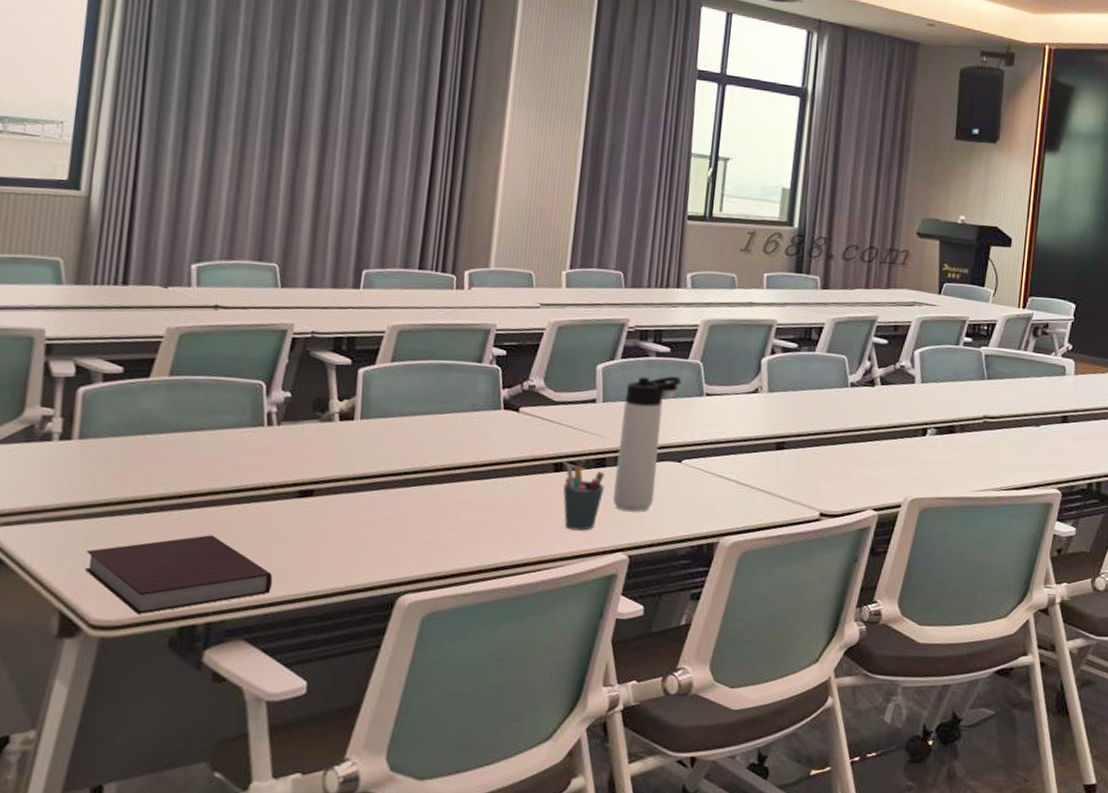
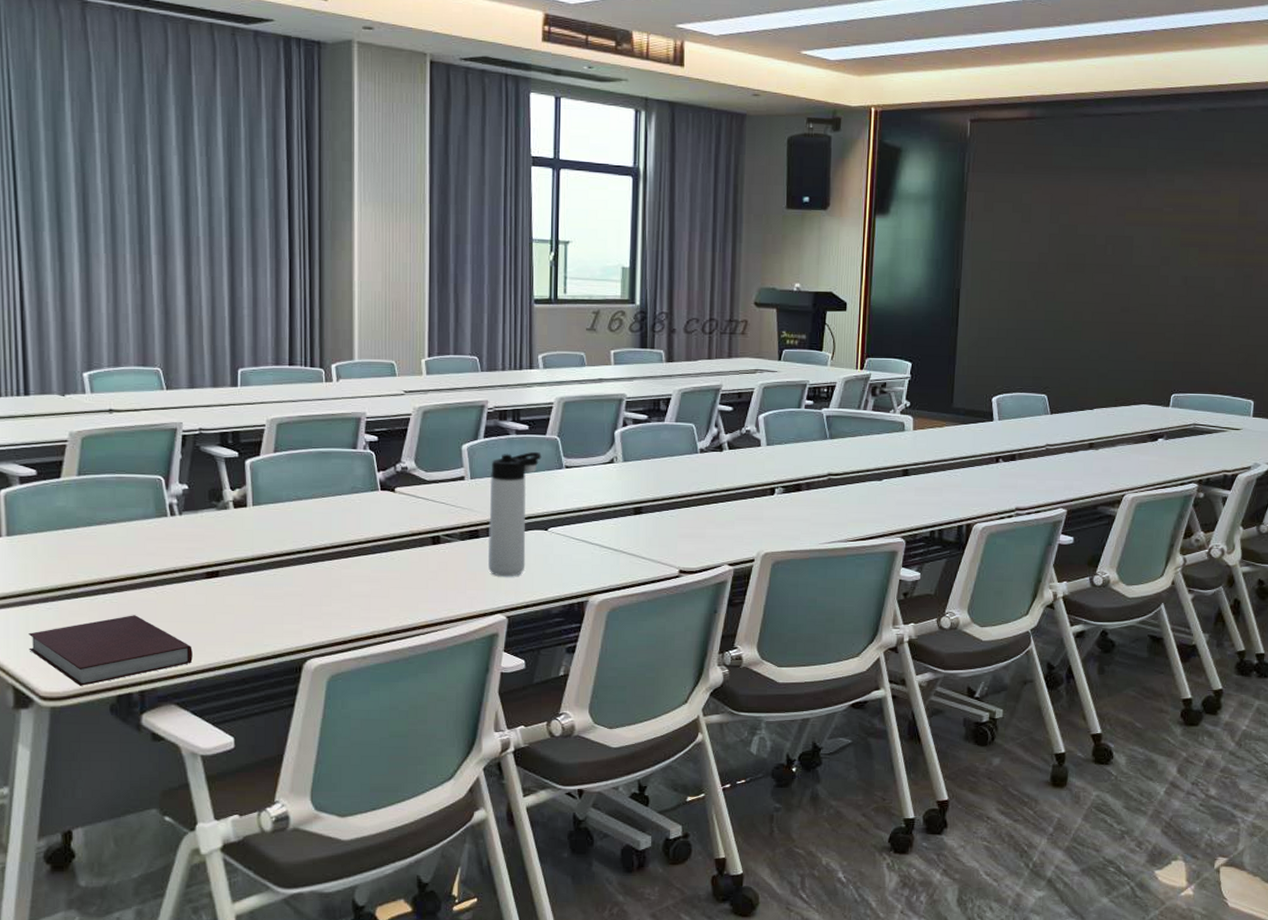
pen holder: present [563,465,605,531] -> none [442,538,479,596]

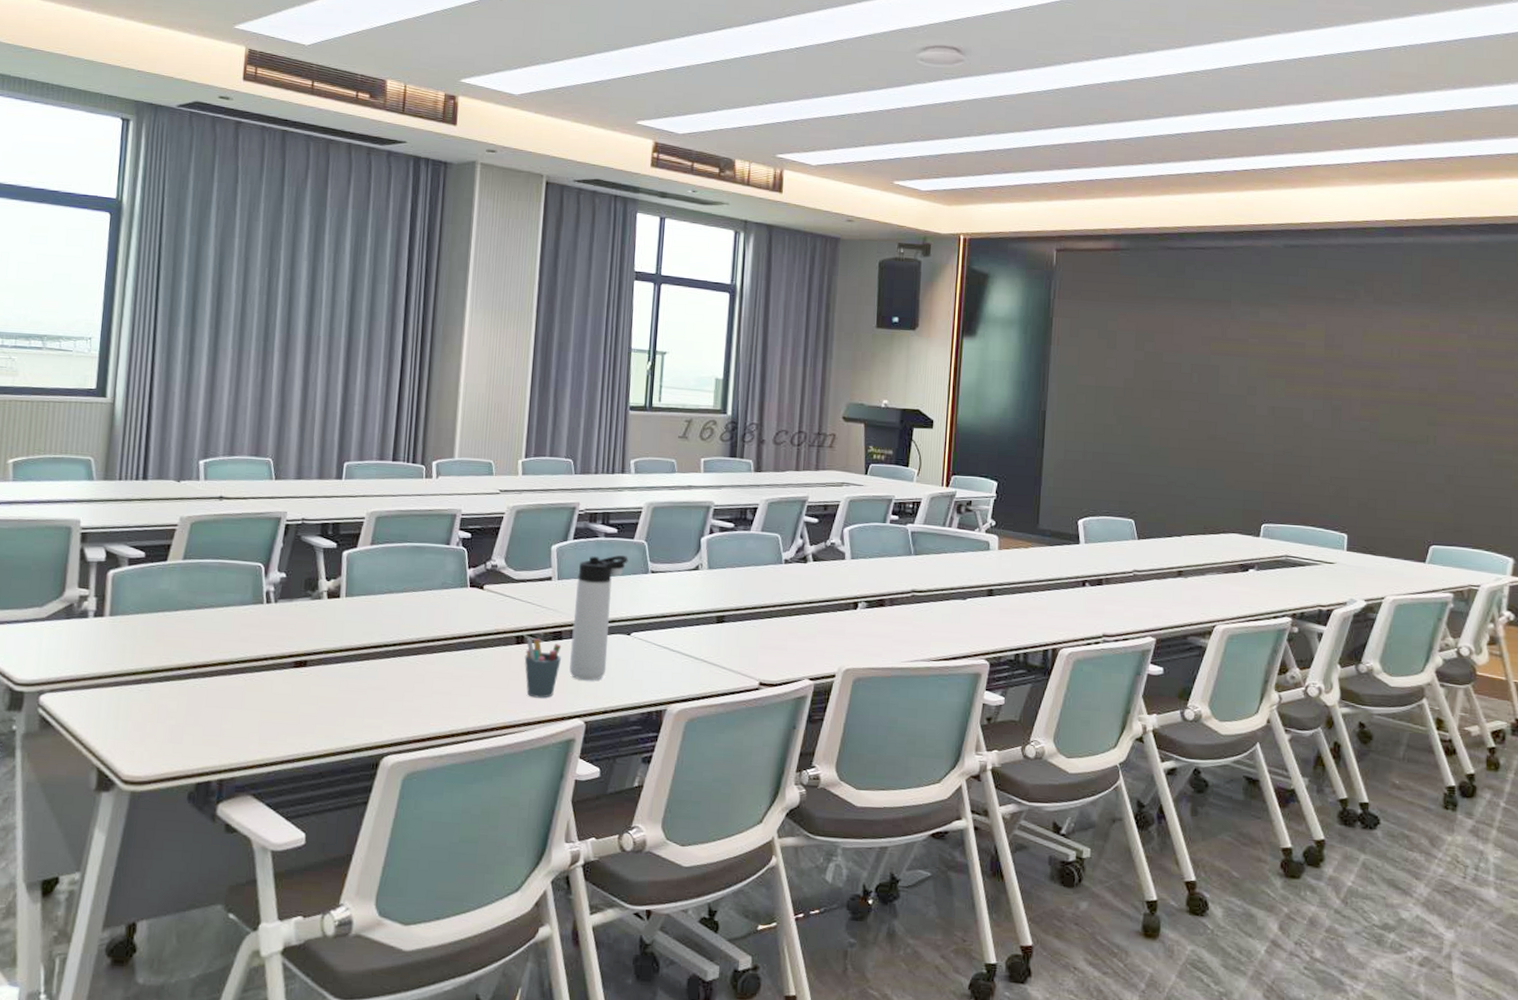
notebook: present [28,615,193,686] -> none [117,701,274,771]
pen holder: none [442,538,479,596] -> present [524,638,562,698]

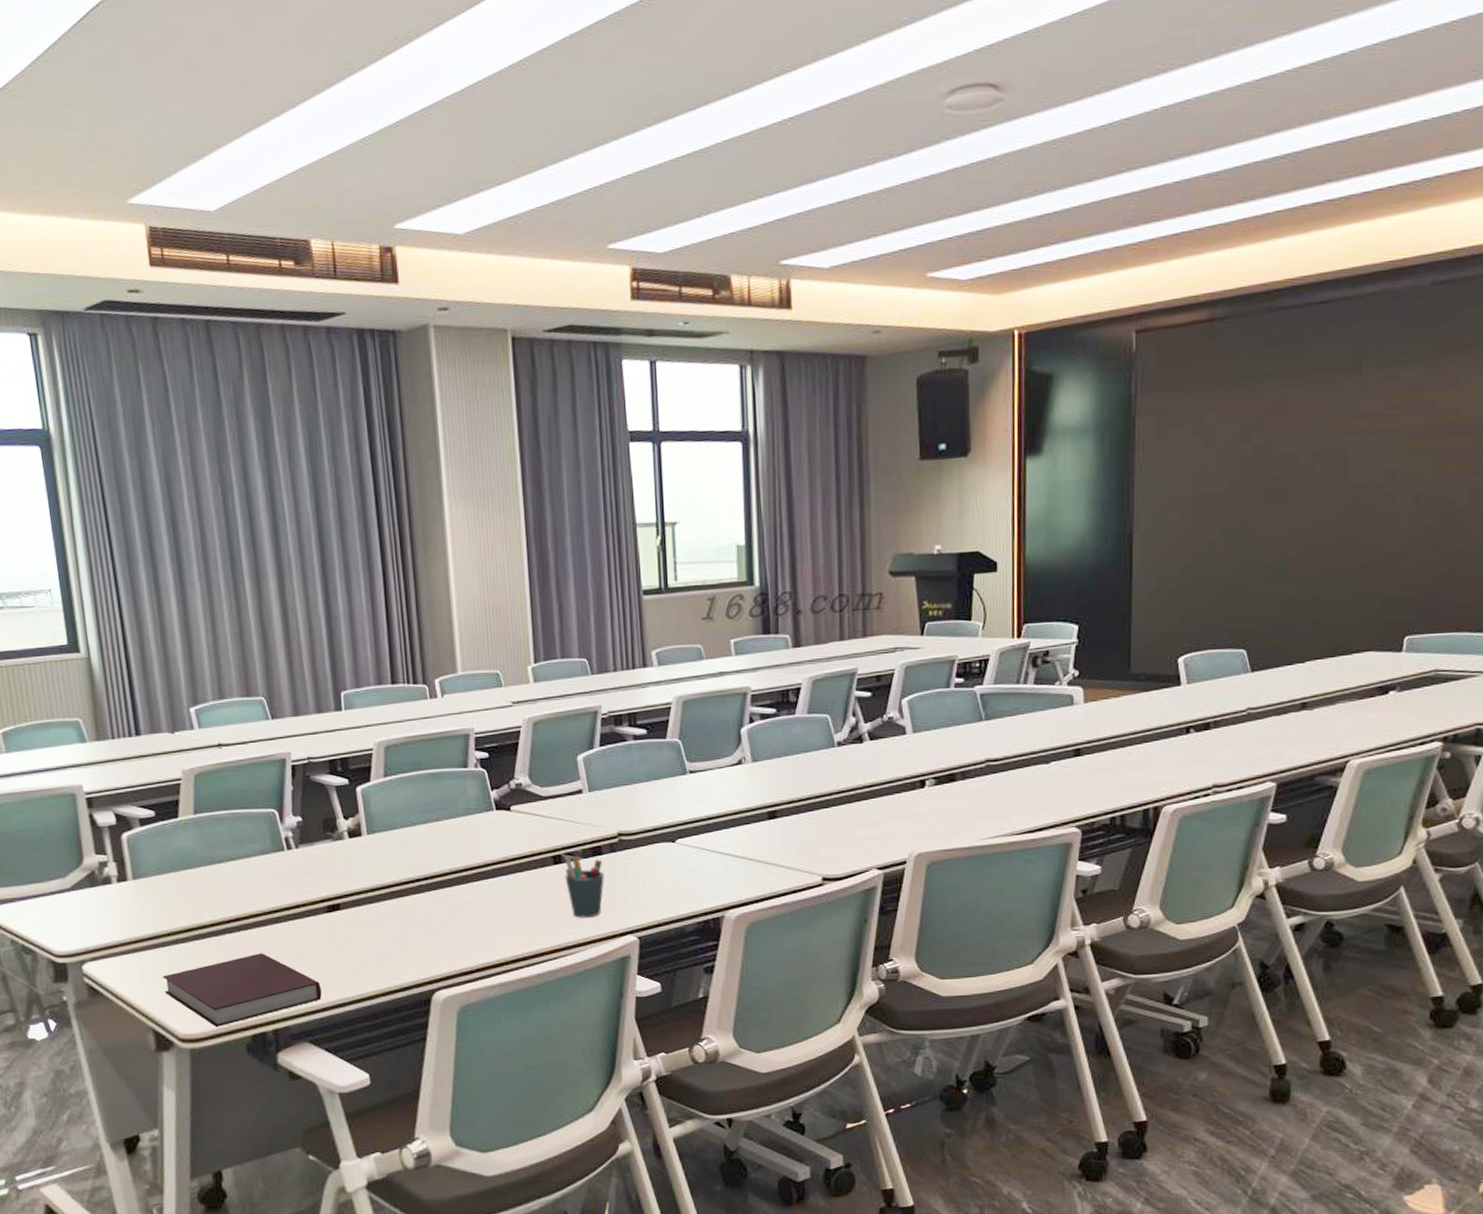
notebook: none [117,701,274,771] -> present [162,953,322,1027]
thermos bottle: present [569,555,629,681] -> none [609,758,663,895]

